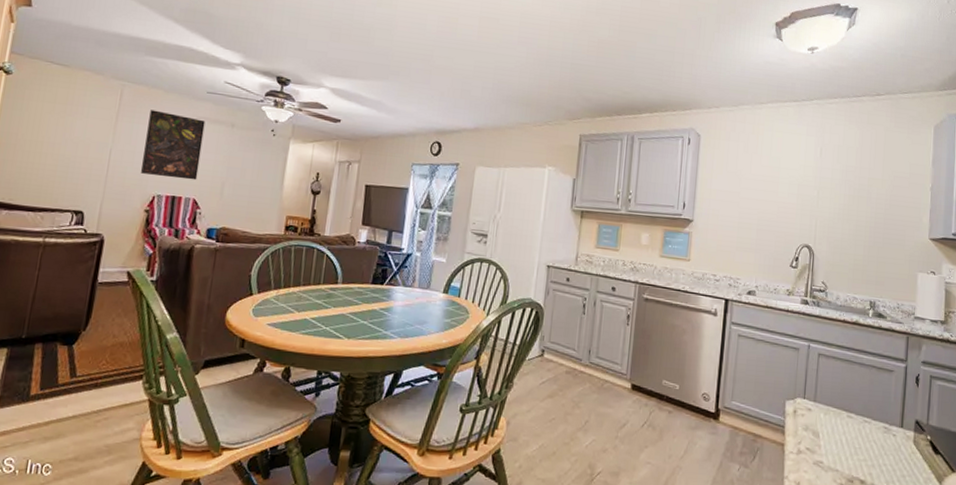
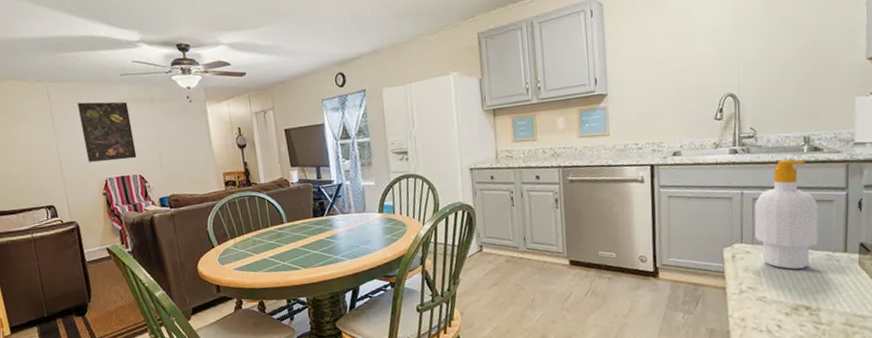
soap bottle: none [817,320,879,437] -> present [755,160,818,269]

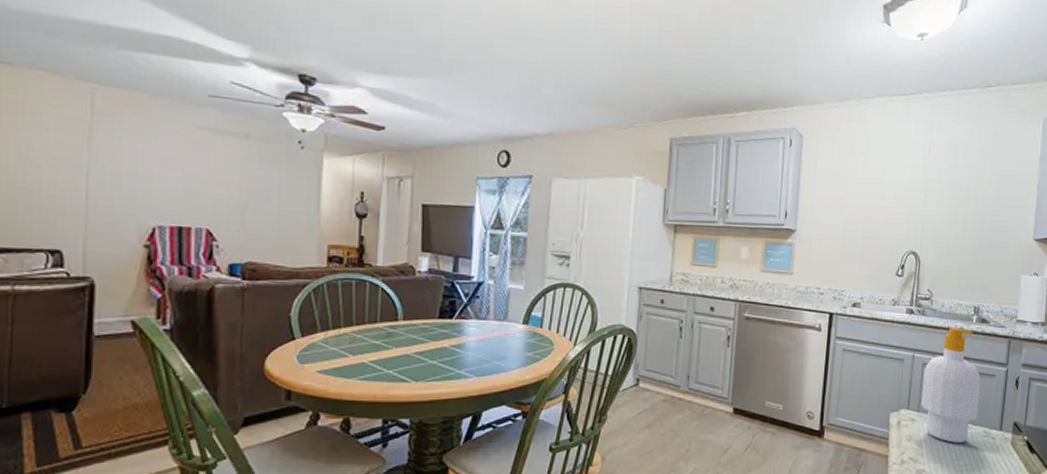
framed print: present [77,101,137,162] -> none [133,119,211,207]

